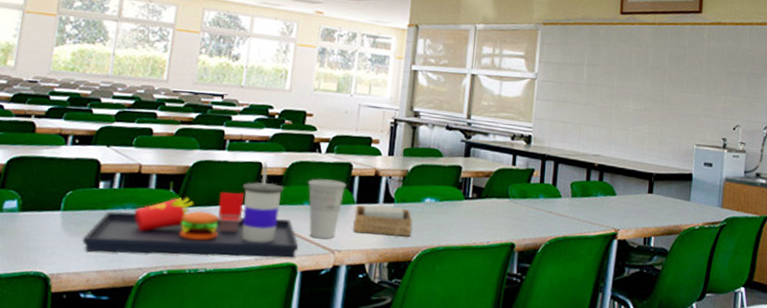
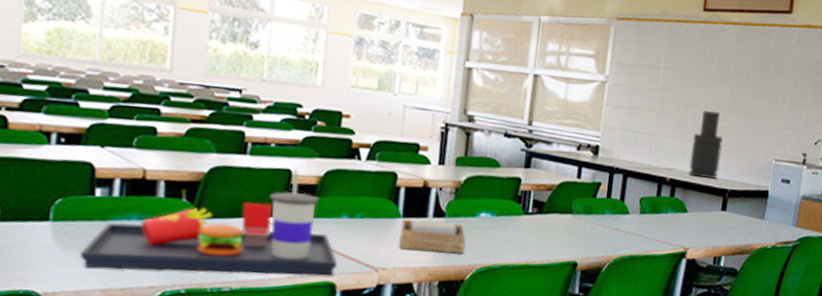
cup: present [308,178,347,240] -> none [346,189,391,257]
dispenser: none [615,101,646,163] -> present [688,110,724,179]

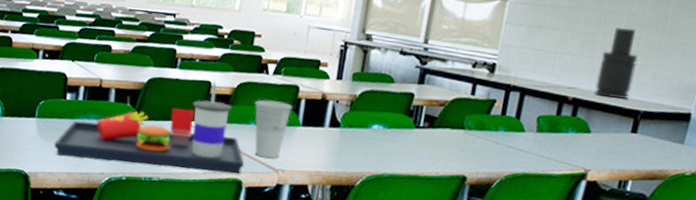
cup: none [346,189,391,257] -> present [254,99,293,159]
napkin holder: present [399,218,466,255] -> none [297,127,359,163]

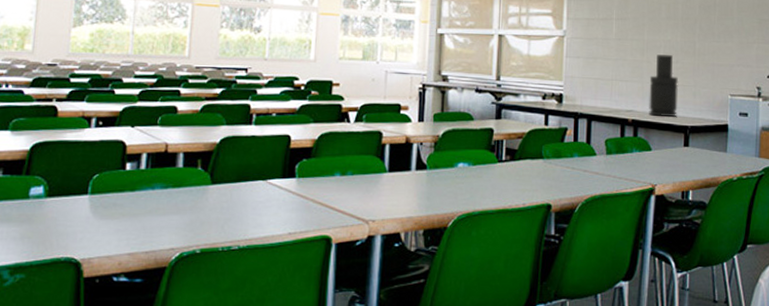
food tray: present [54,81,244,173] -> none [112,134,331,234]
cup: present [254,99,293,159] -> none [338,149,377,210]

